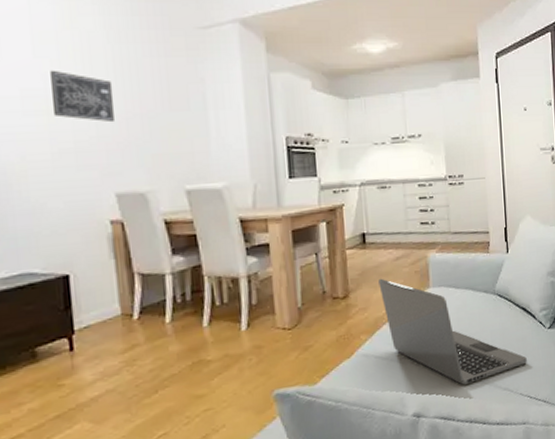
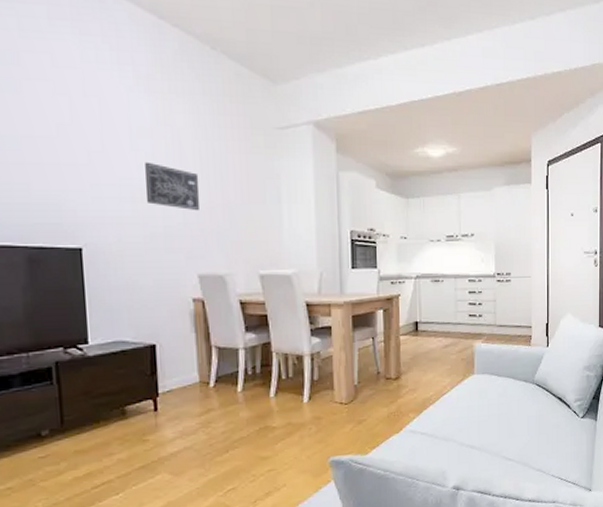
laptop: present [378,278,527,385] -> none [428,363,560,464]

